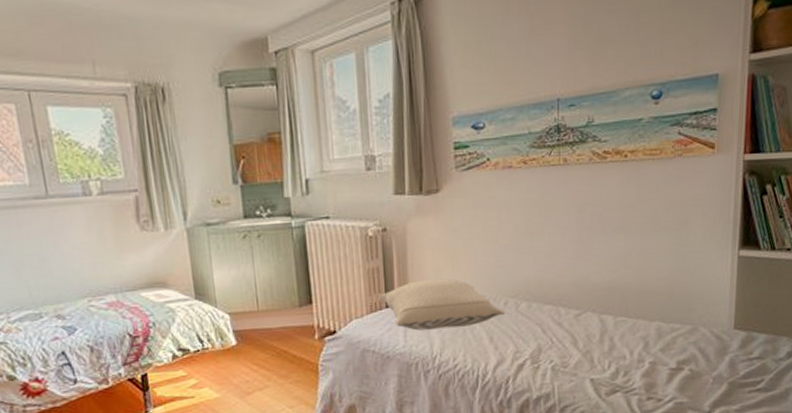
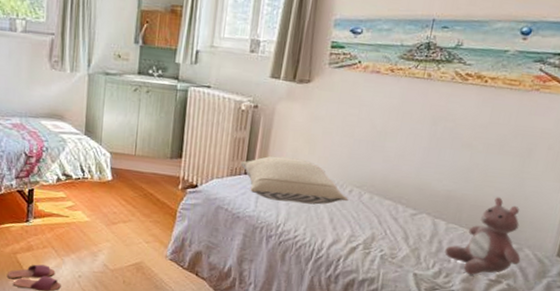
stuffed animal: none [618,278,699,367] -> present [444,197,521,275]

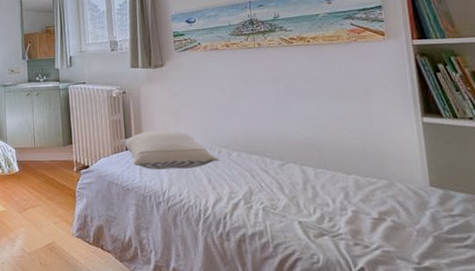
stuffed animal: present [444,197,521,275] -> none [320,138,397,215]

